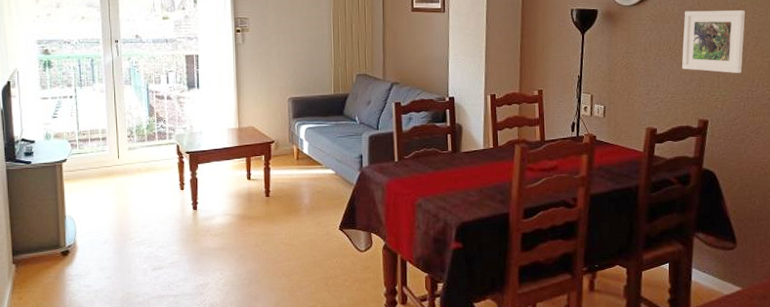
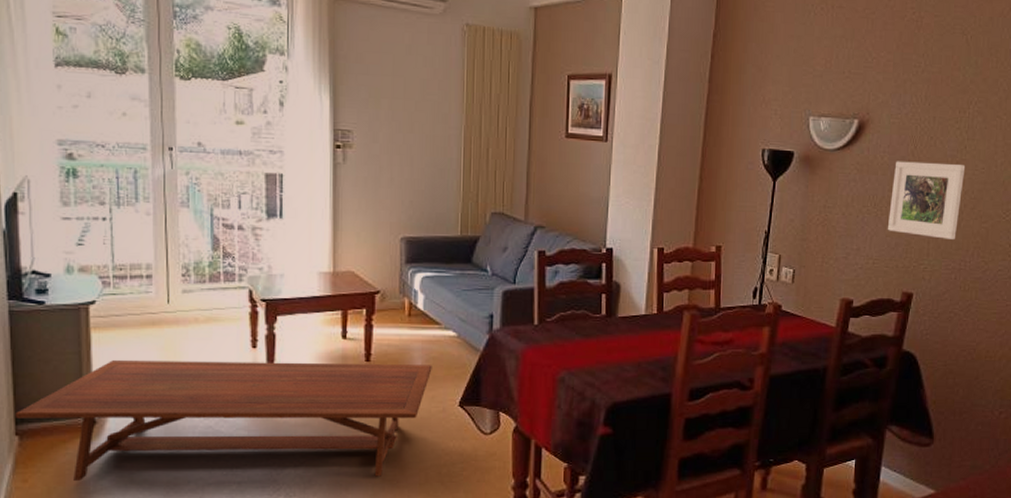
coffee table: none [13,197,317,297] -> present [15,360,432,481]

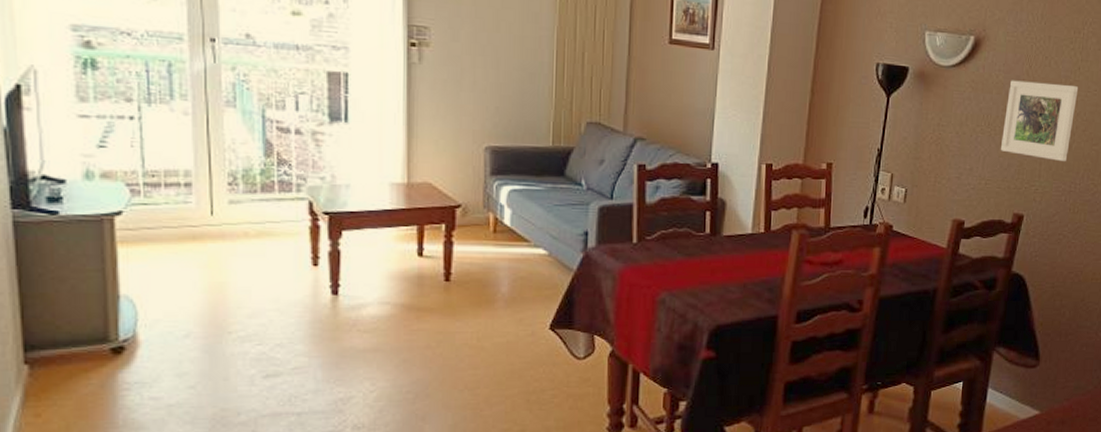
coffee table: present [15,360,432,481] -> none [24,279,520,414]

